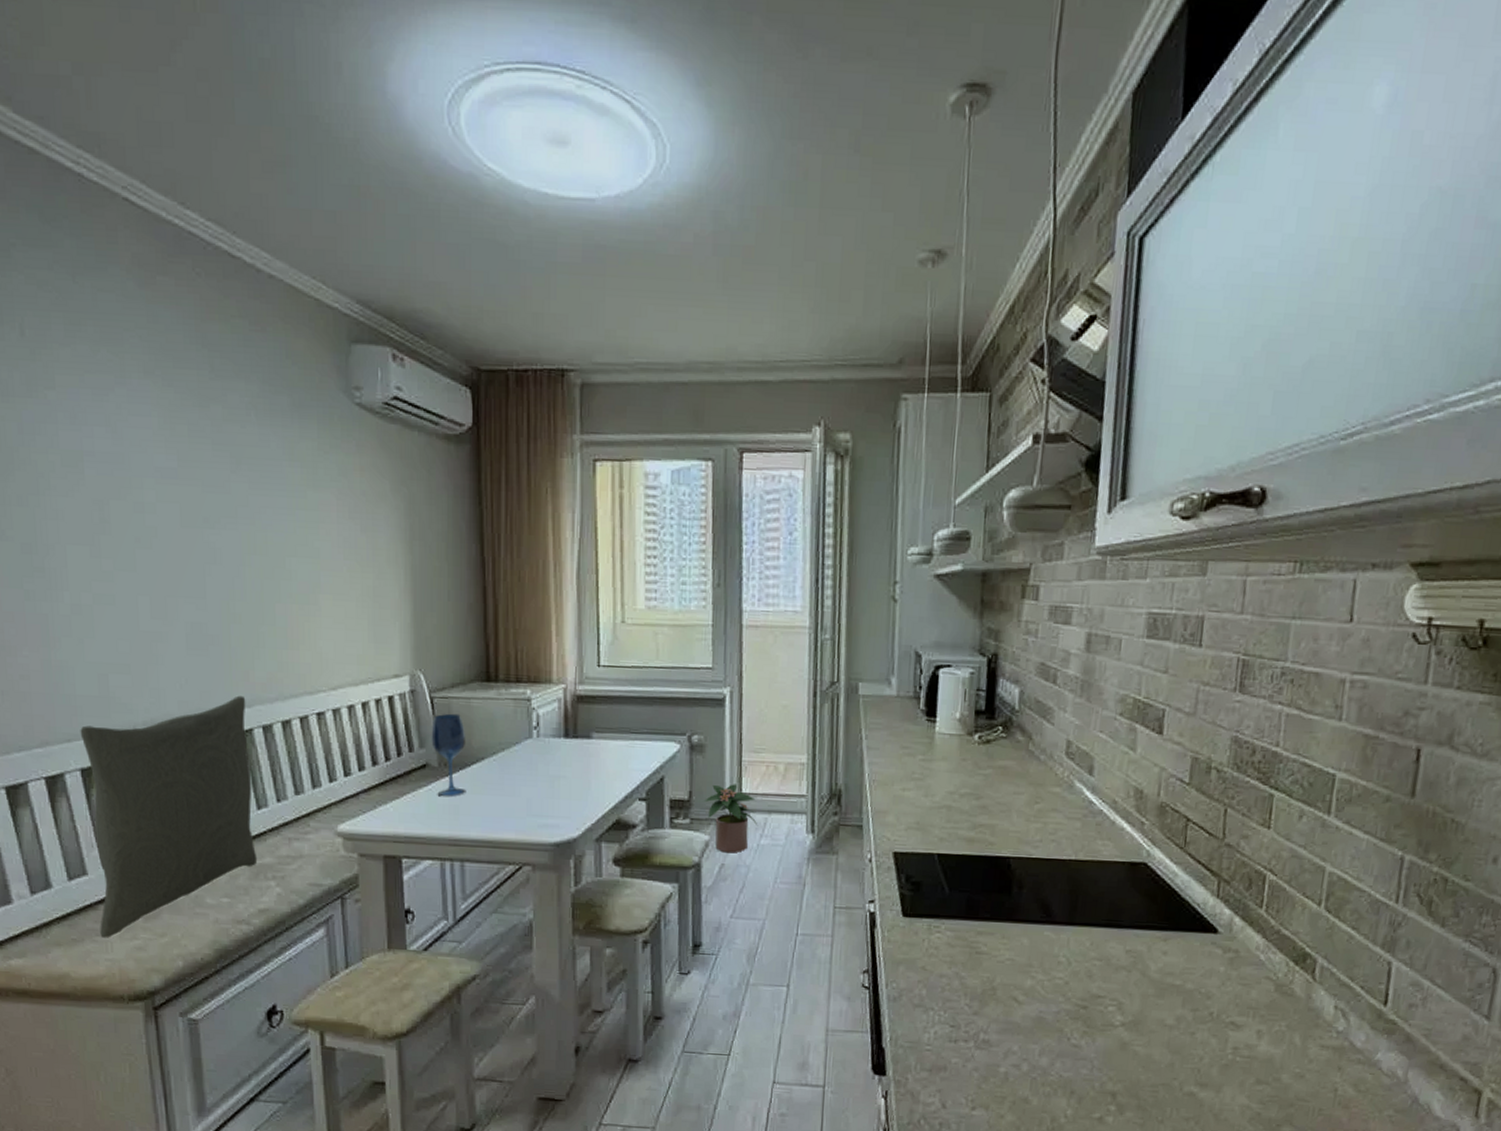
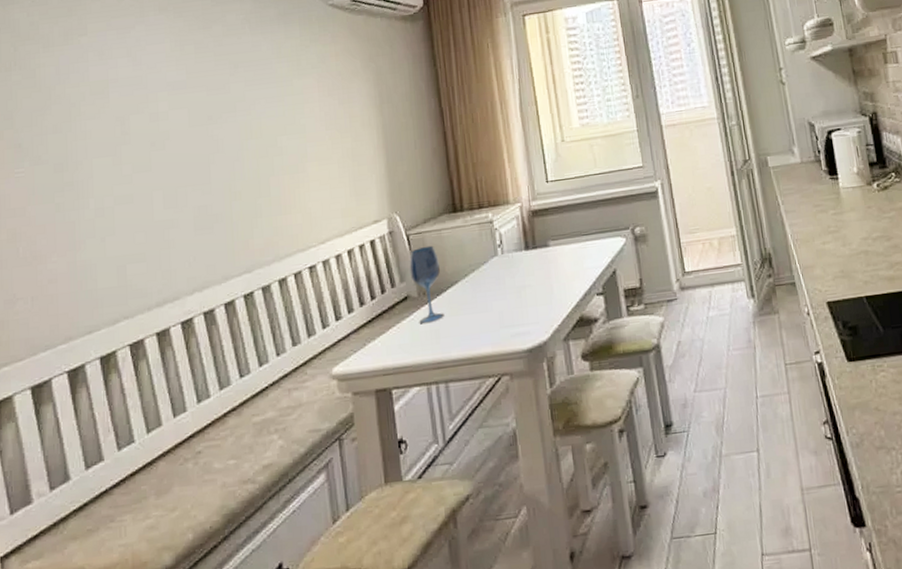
pillow: present [80,695,258,938] -> none [100,263,261,523]
potted plant: present [705,784,758,853] -> none [654,265,705,330]

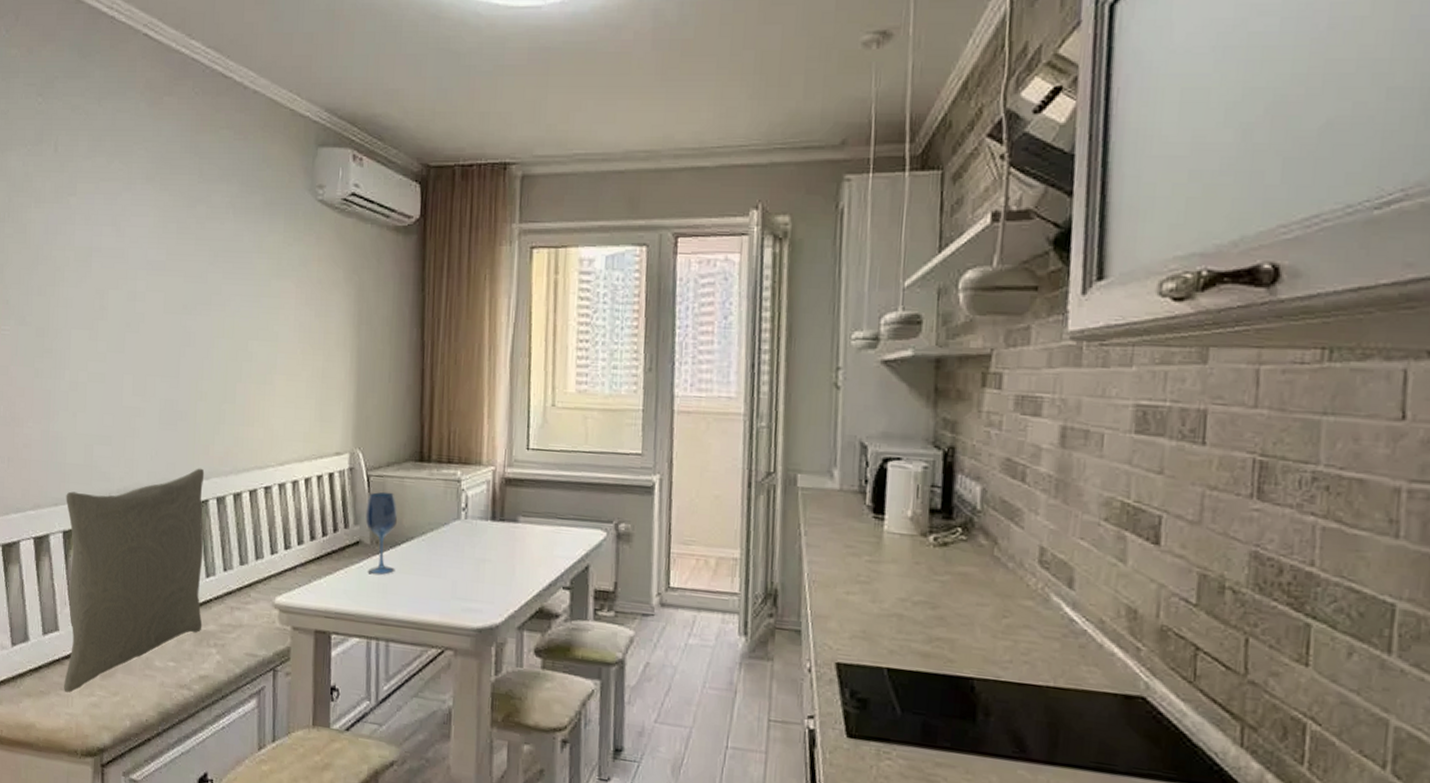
pillow: none [100,263,261,523] -> present [64,468,205,693]

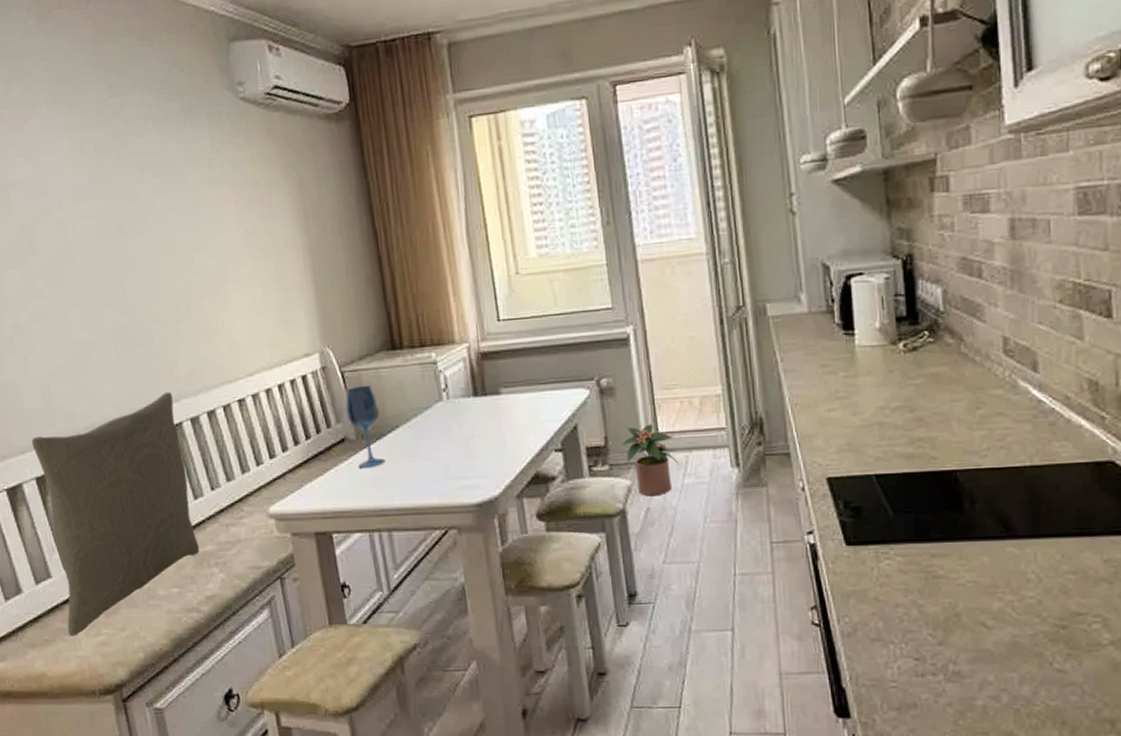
potted plant: none [630,577,687,652] -> present [621,424,680,496]

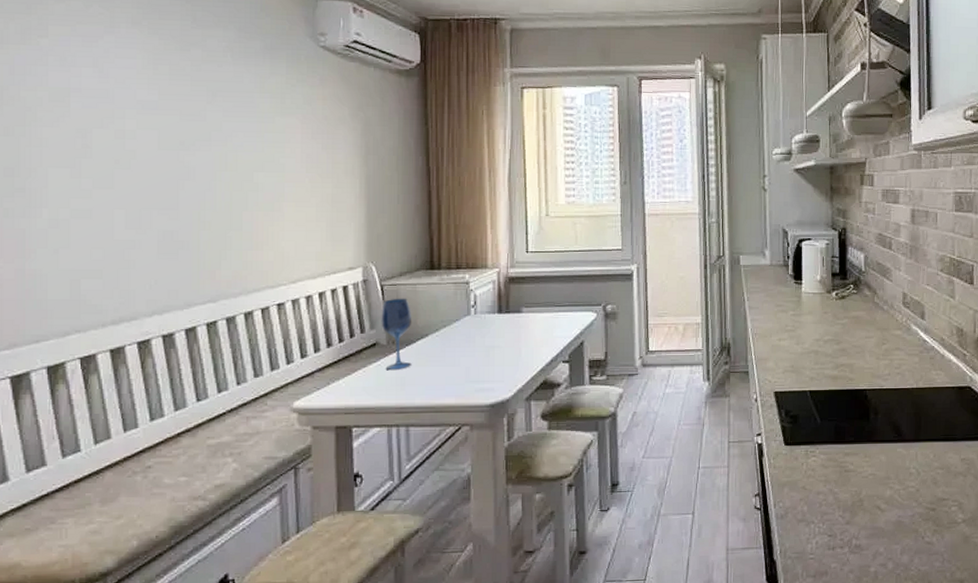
pillow: present [31,391,200,636] -> none [49,292,216,525]
potted plant: present [621,424,680,496] -> none [618,344,664,402]

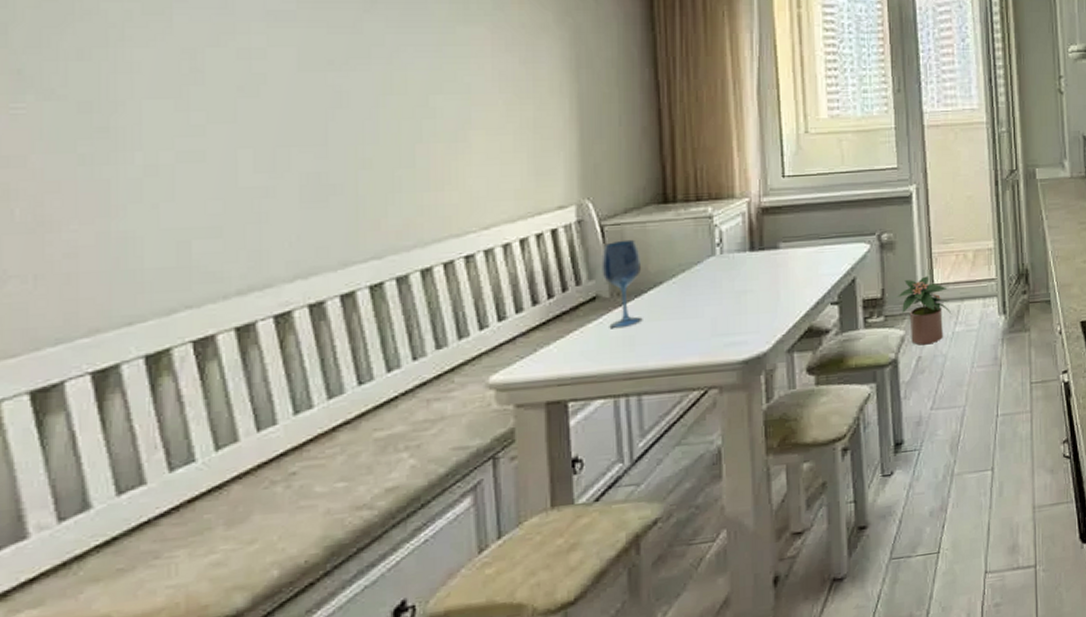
potted plant: none [618,344,664,402] -> present [898,276,952,345]

